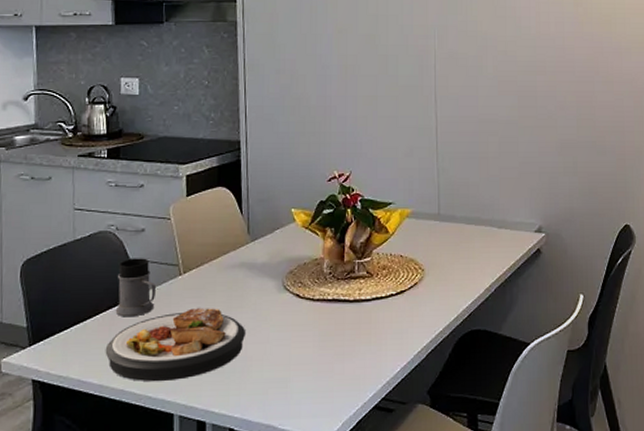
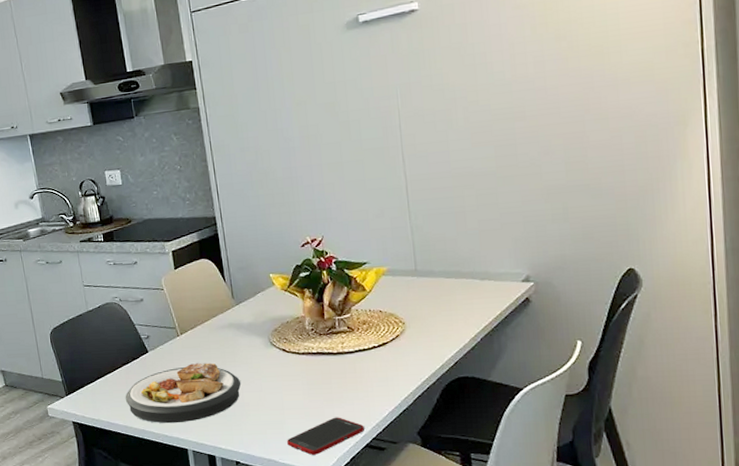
mug: present [115,258,157,317] -> none [126,323,160,372]
cell phone: none [290,374,374,419] -> present [287,417,364,455]

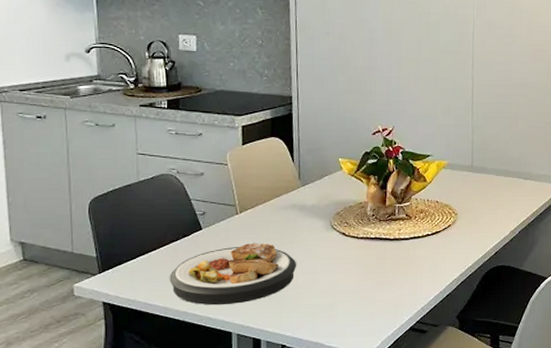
cell phone: present [287,417,364,455] -> none [336,301,410,338]

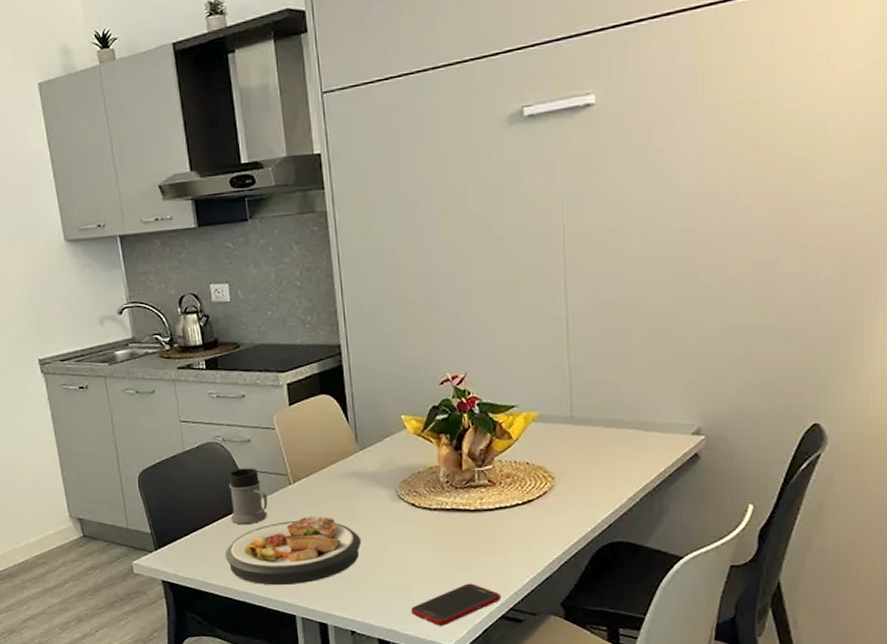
mug: none [178,198,216,250] -> present [229,468,268,525]
cell phone: none [336,301,410,338] -> present [411,583,501,626]

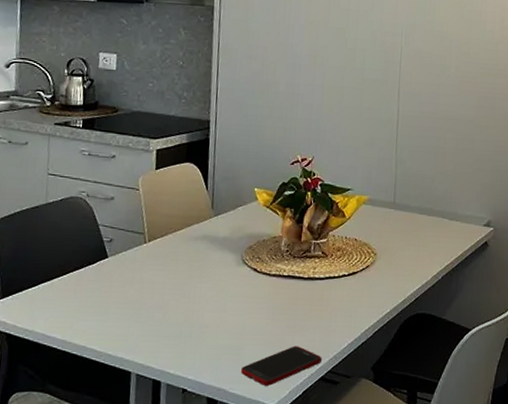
plate: present [225,515,361,586] -> none [69,274,204,342]
mug: present [229,468,268,525] -> none [81,224,122,279]

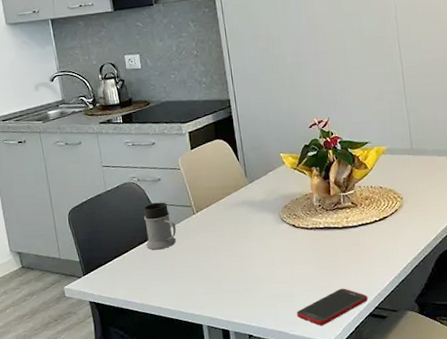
mug: none [81,224,122,279] -> present [143,202,177,250]

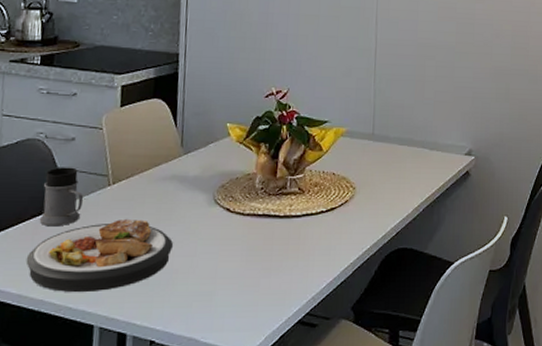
plate: none [142,239,253,300] -> present [26,218,173,293]
cell phone: present [297,288,368,326] -> none [213,288,299,333]

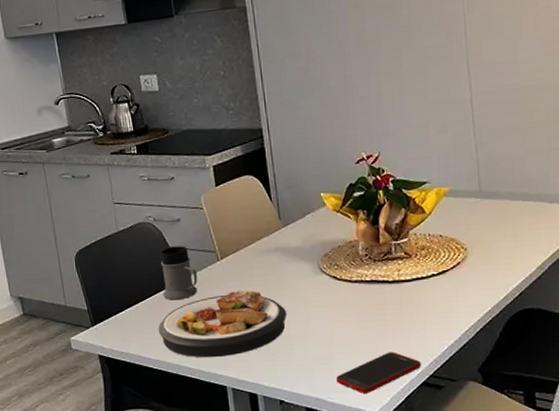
cell phone: none [213,288,299,333] -> present [336,352,421,393]

